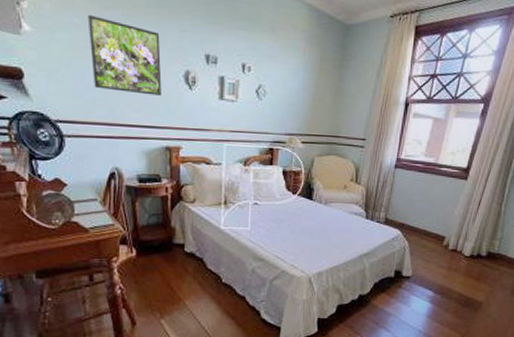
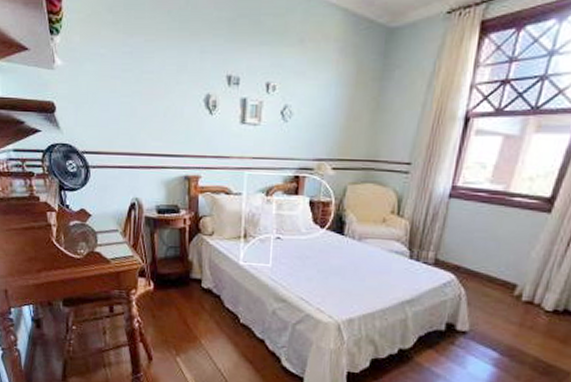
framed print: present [87,14,162,96] -> none [112,43,182,122]

